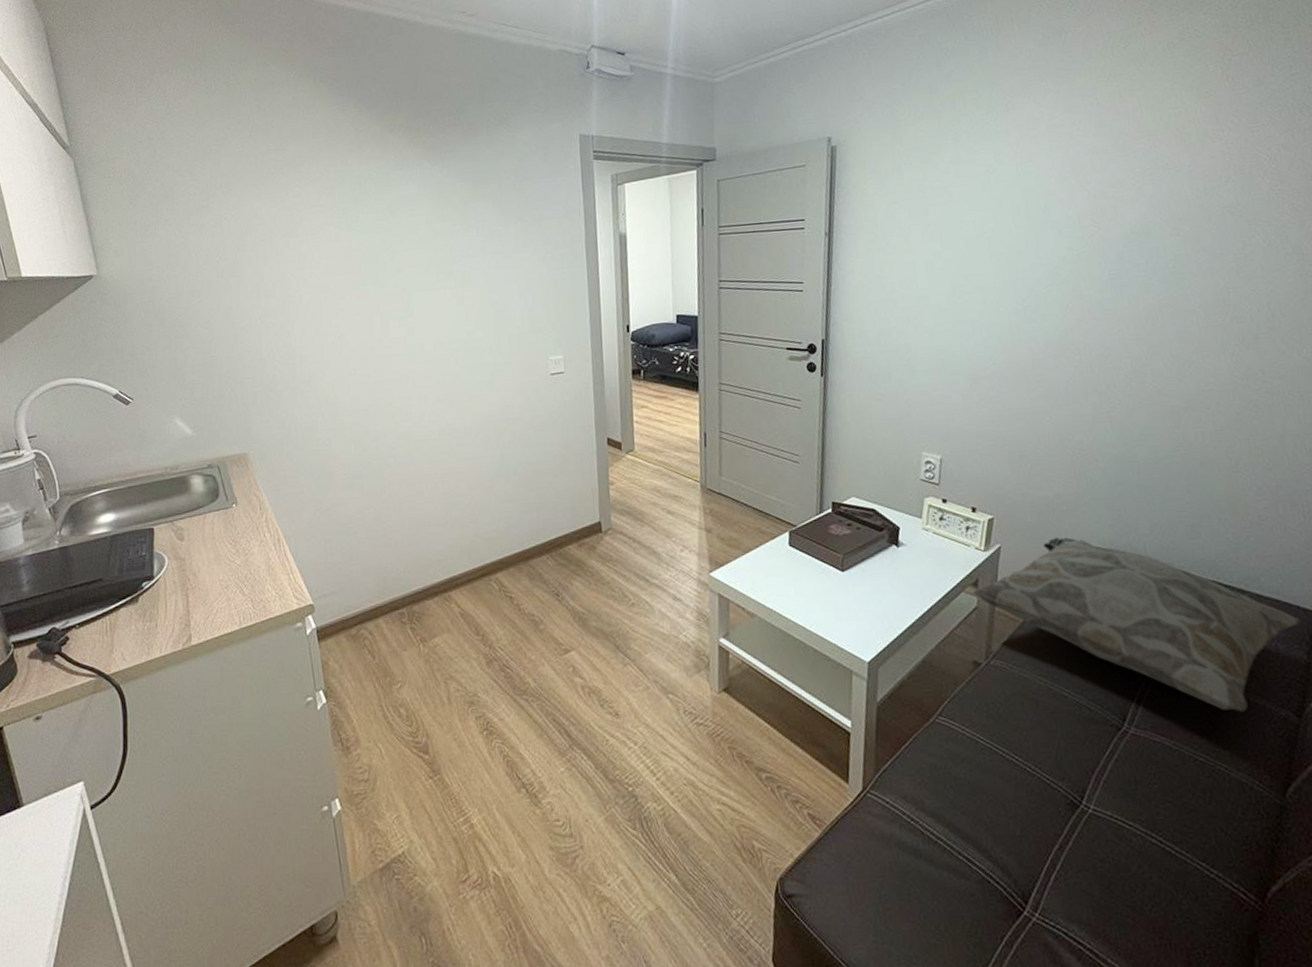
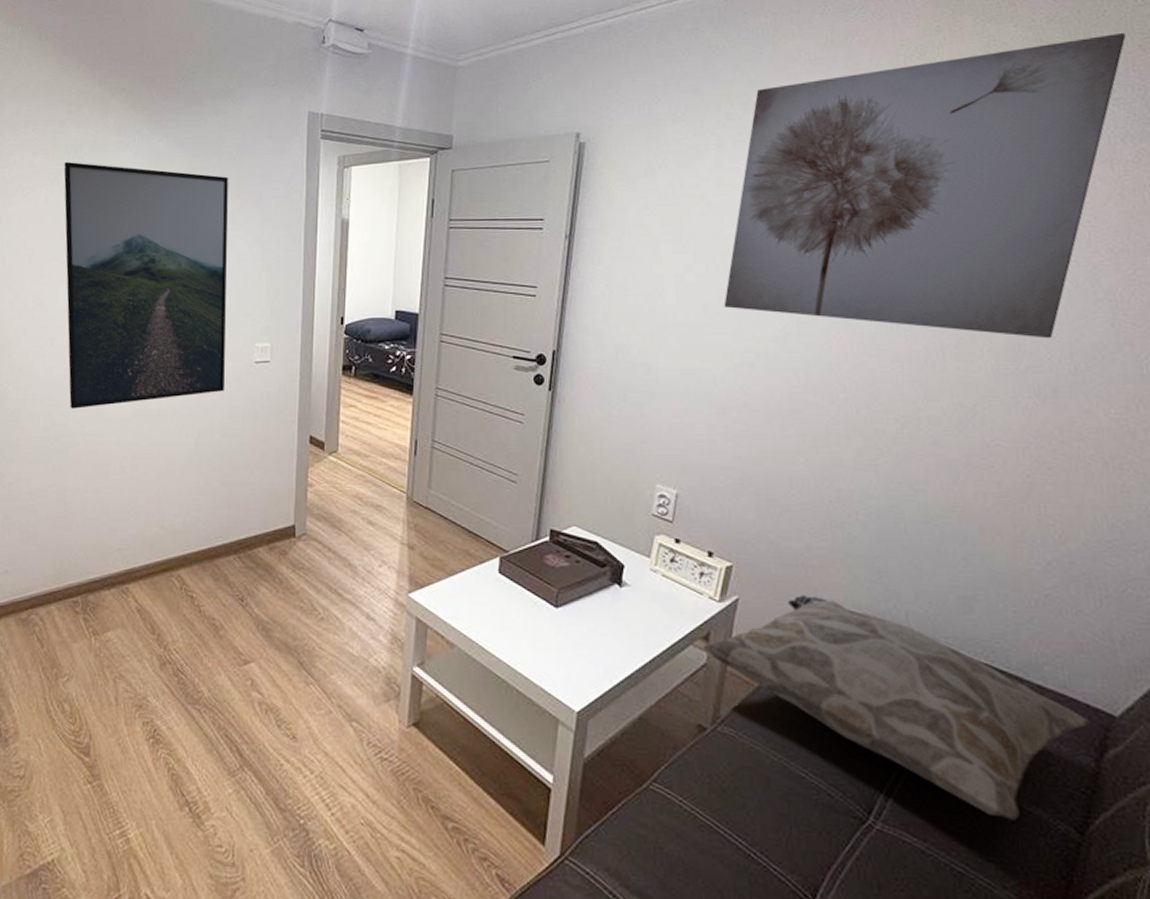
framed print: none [350,198,524,434] -> present [64,161,228,409]
wall art: none [970,14,1298,292] -> present [724,32,1126,339]

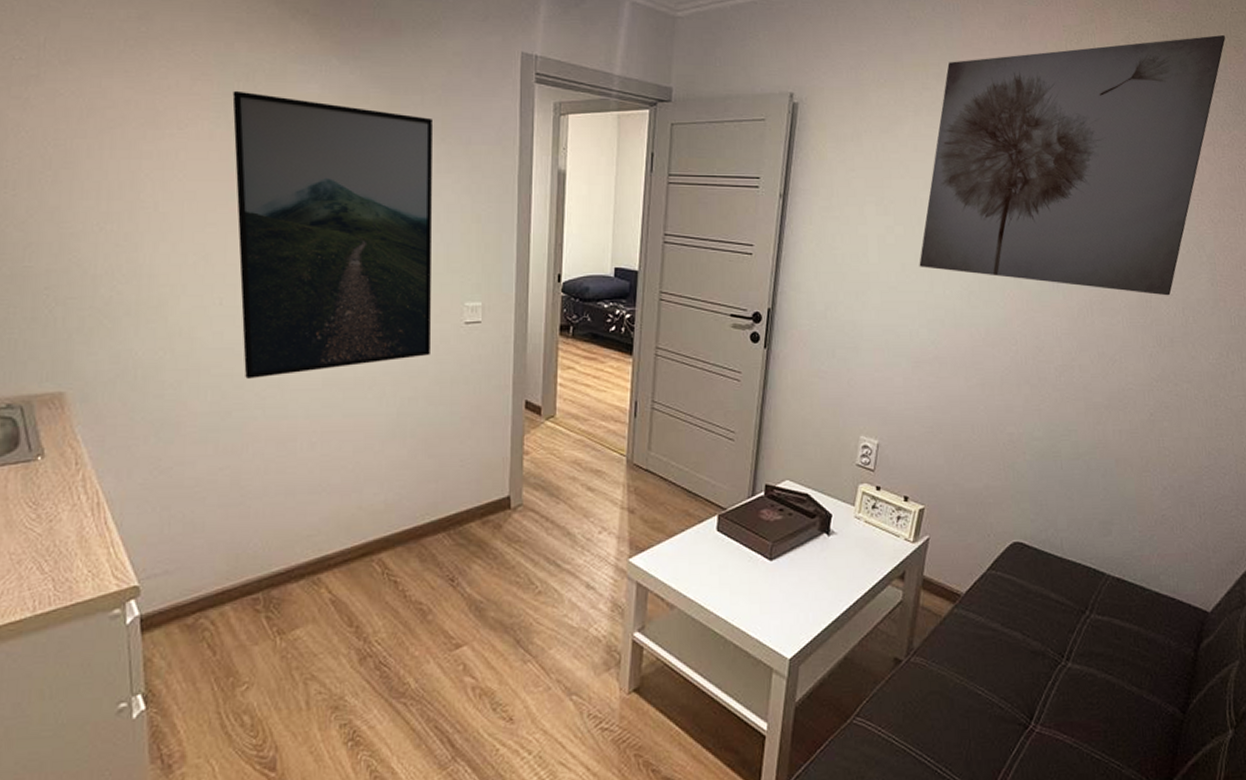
decorative pillow: present [703,594,1091,821] -> none [900,530,1192,709]

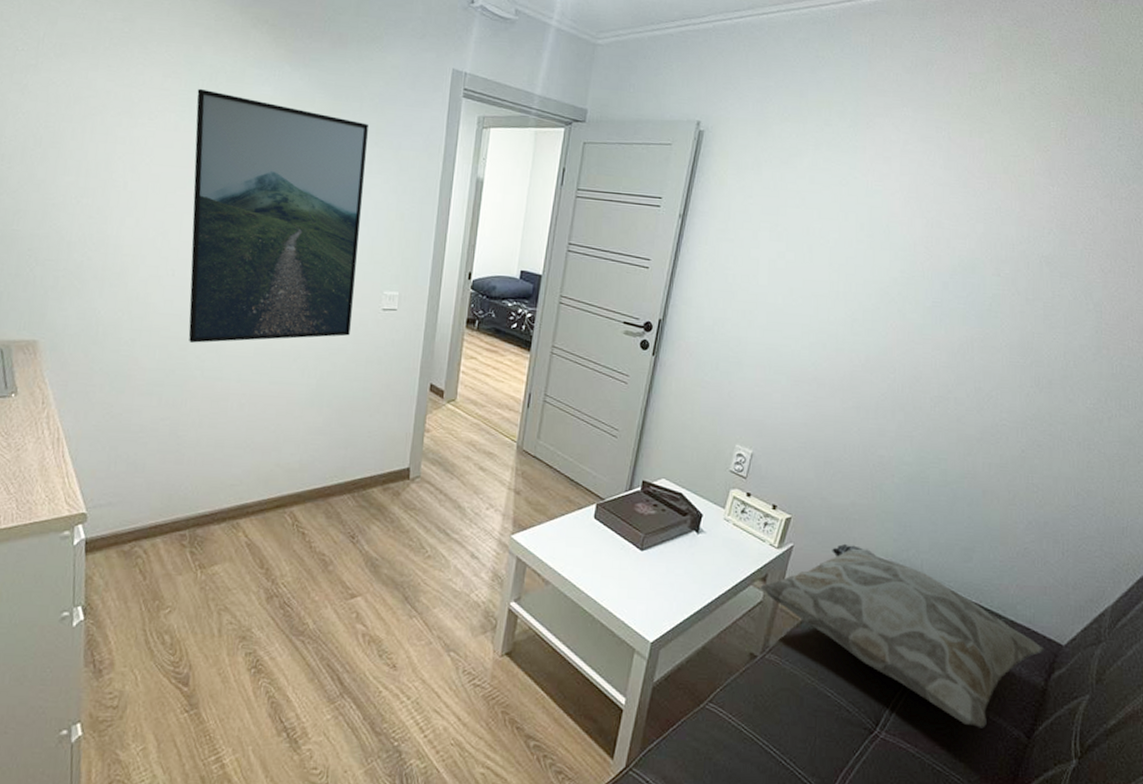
decorative pillow: none [900,530,1192,709] -> present [761,543,1045,728]
wall art: present [919,34,1225,296] -> none [806,90,1133,340]

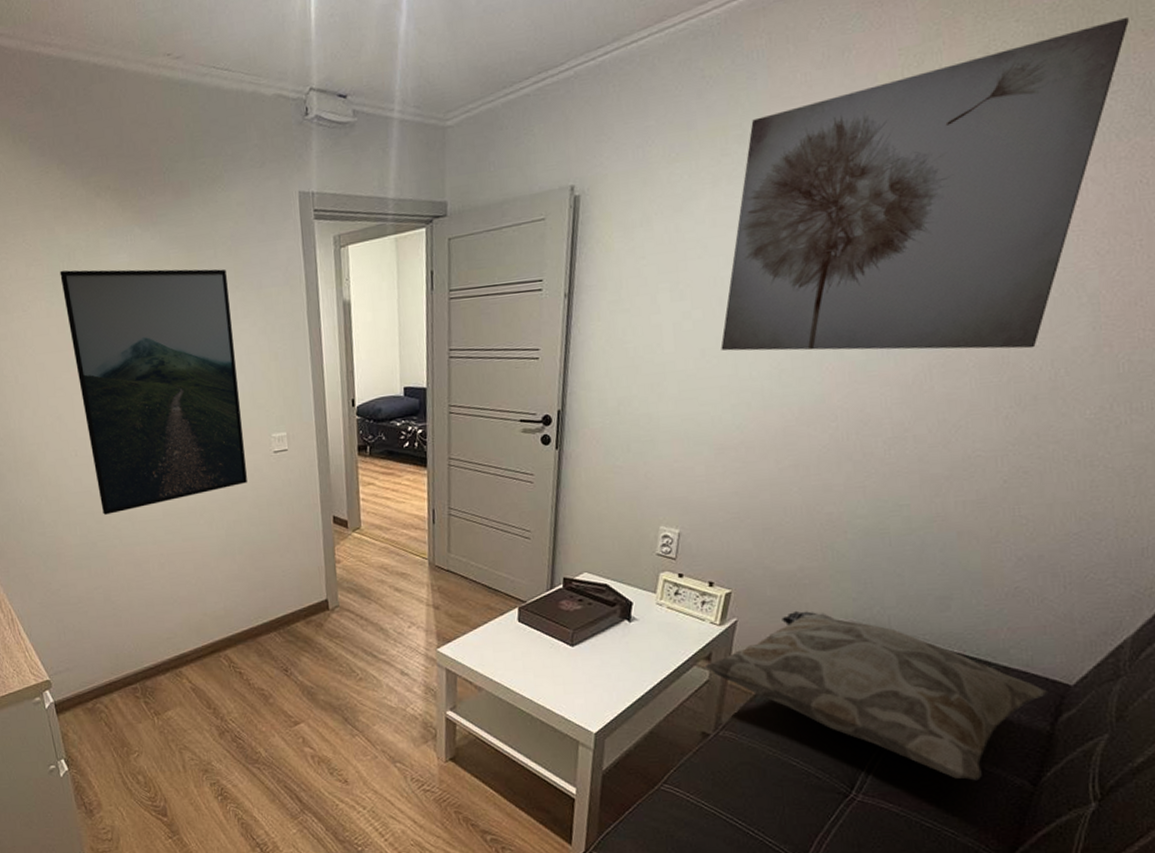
wall art: none [806,90,1133,340] -> present [721,16,1129,351]

